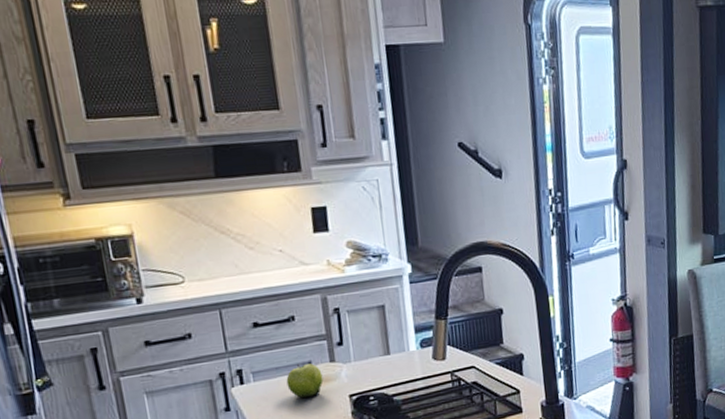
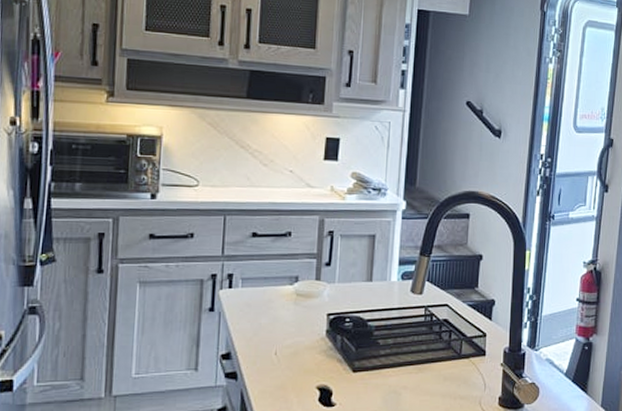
fruit: present [286,363,323,398] -> none [271,277,306,311]

